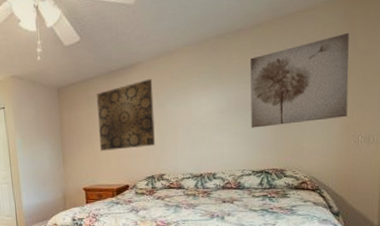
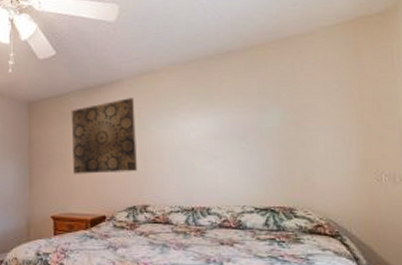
wall art: present [250,32,349,128] -> none [244,59,364,158]

